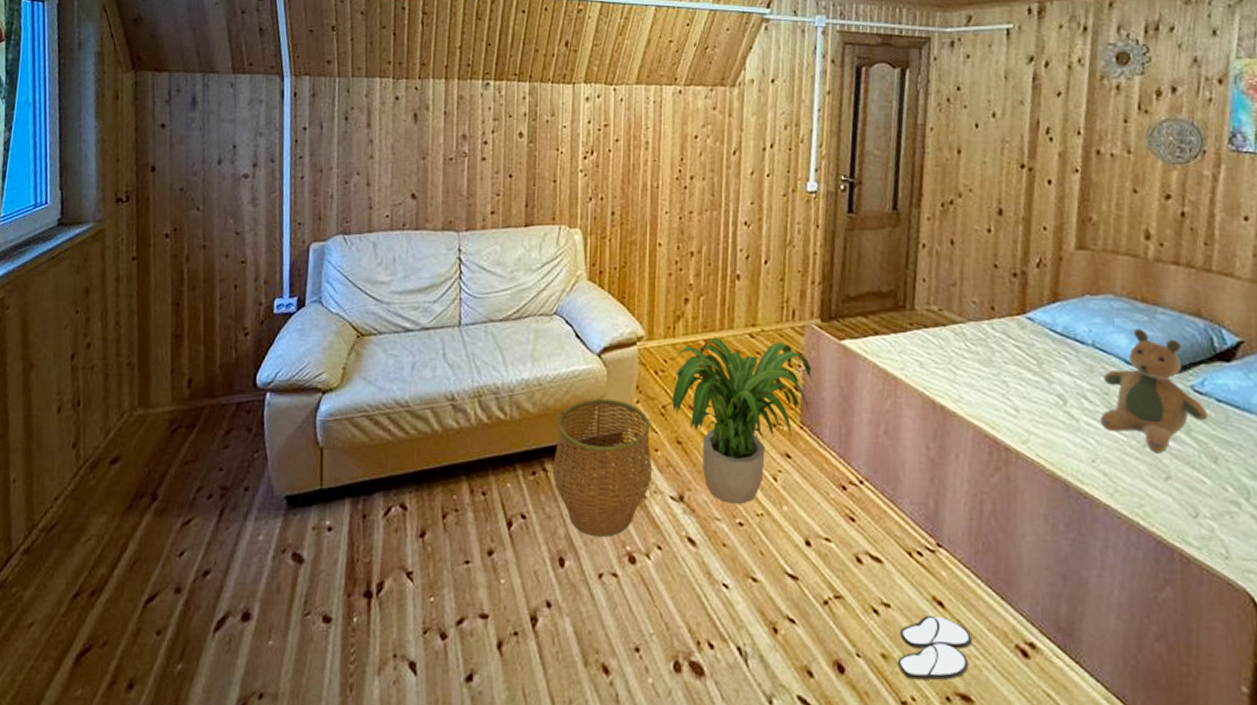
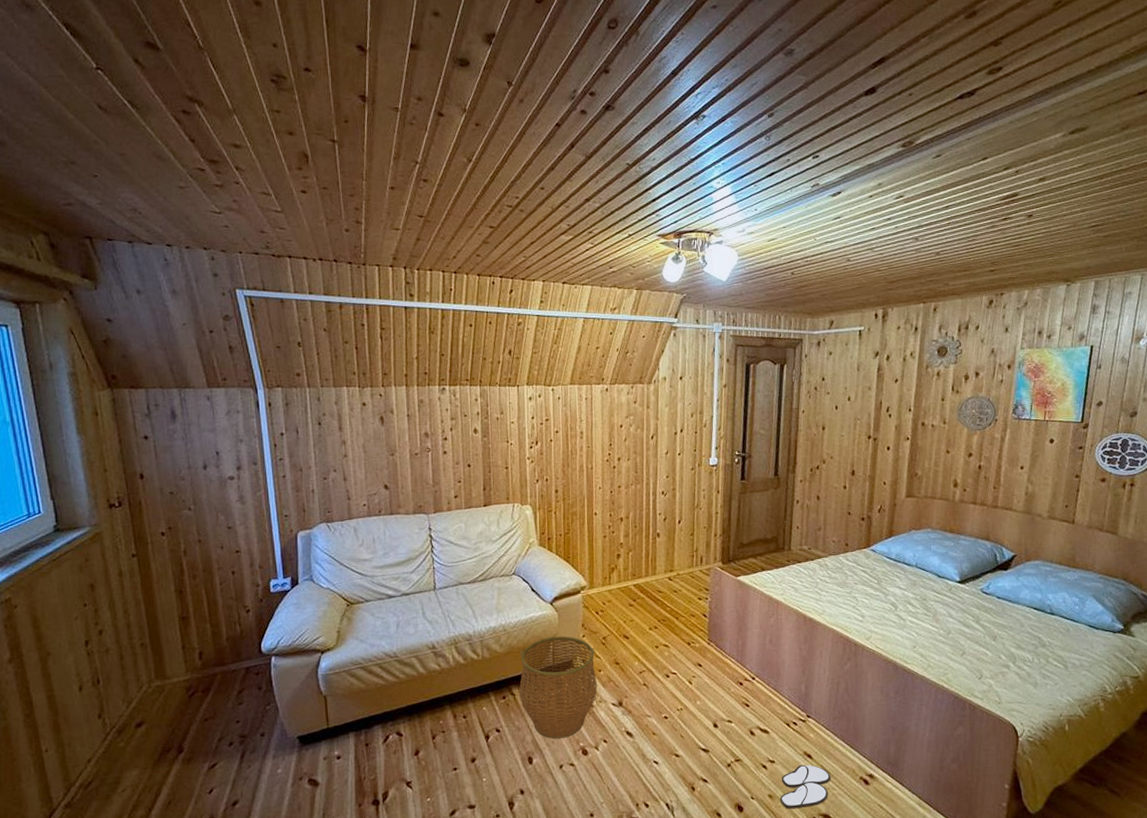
potted plant: present [672,337,812,504] -> none [610,582,716,704]
teddy bear: present [1099,328,1209,454] -> none [919,551,991,638]

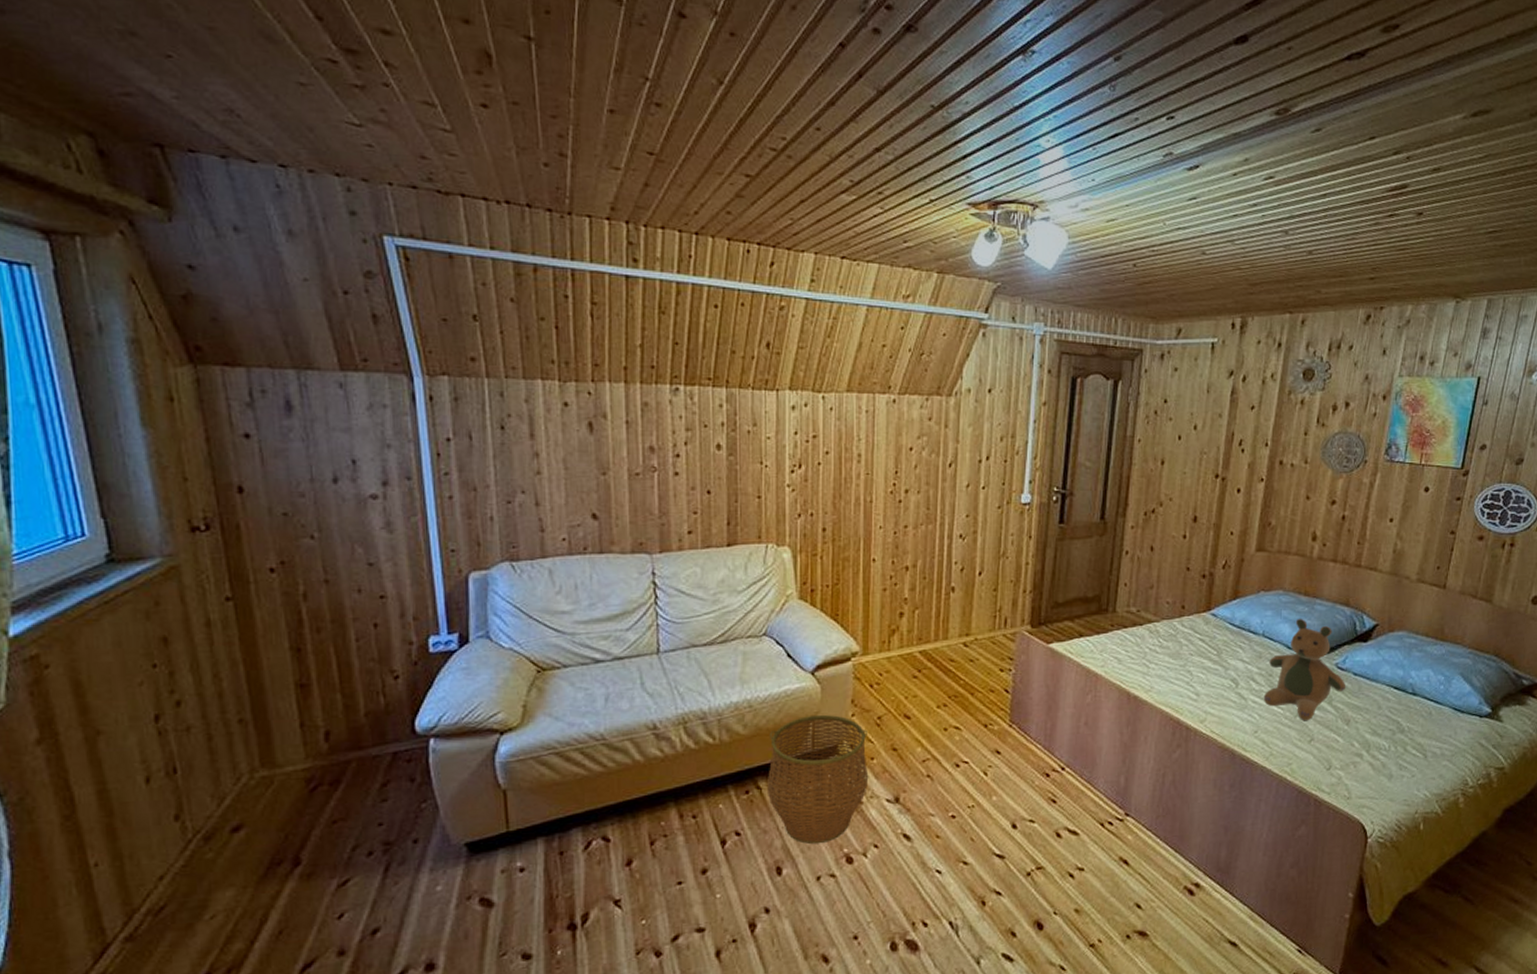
slippers: present [779,764,831,809] -> none [1088,872,1149,926]
teddy bear: none [919,551,991,638] -> present [1263,618,1346,721]

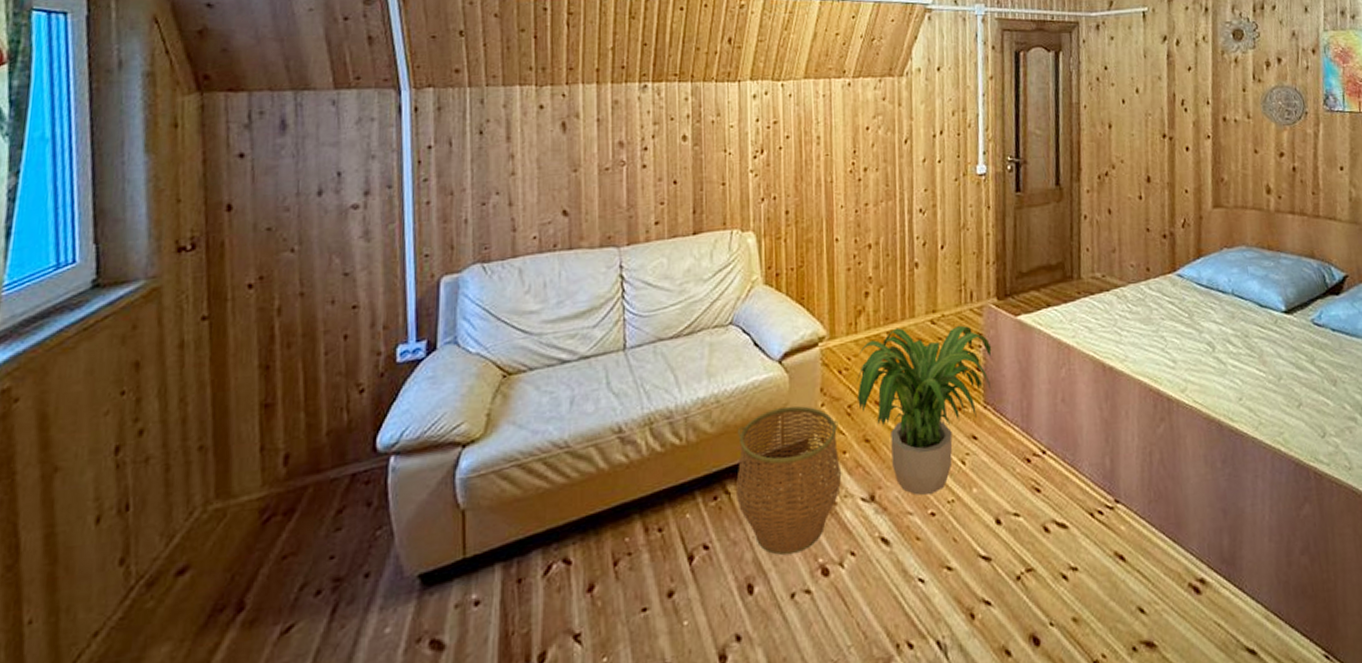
potted plant: none [887,648,1021,800] -> present [857,325,992,495]
teddy bear: present [1263,618,1346,721] -> none [1242,273,1327,384]

